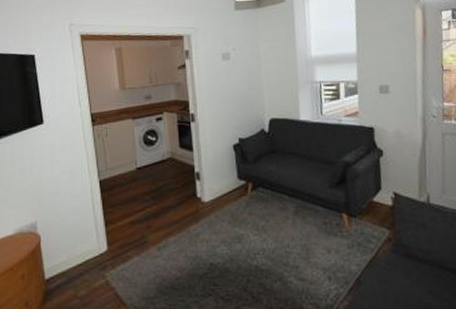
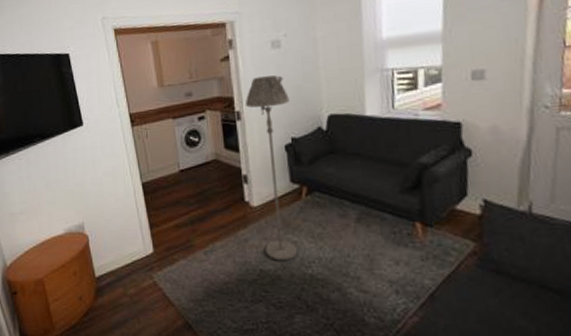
floor lamp: none [199,83,244,254] -> present [245,75,297,261]

